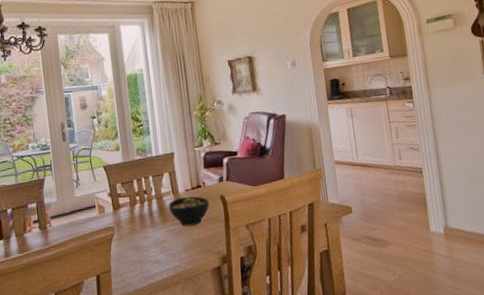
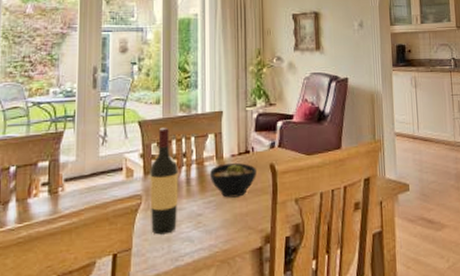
wine bottle: none [118,169,146,259] -> present [150,127,178,235]

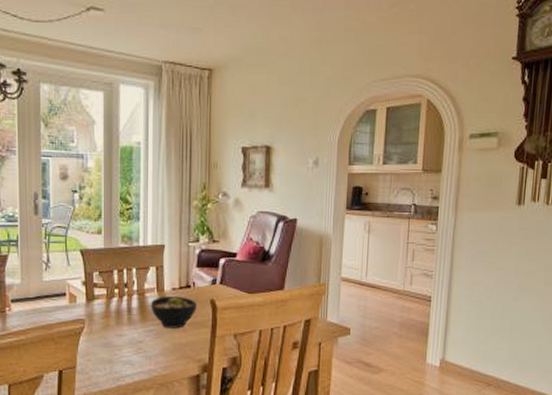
wine bottle: present [150,127,178,235] -> none [92,257,120,357]

